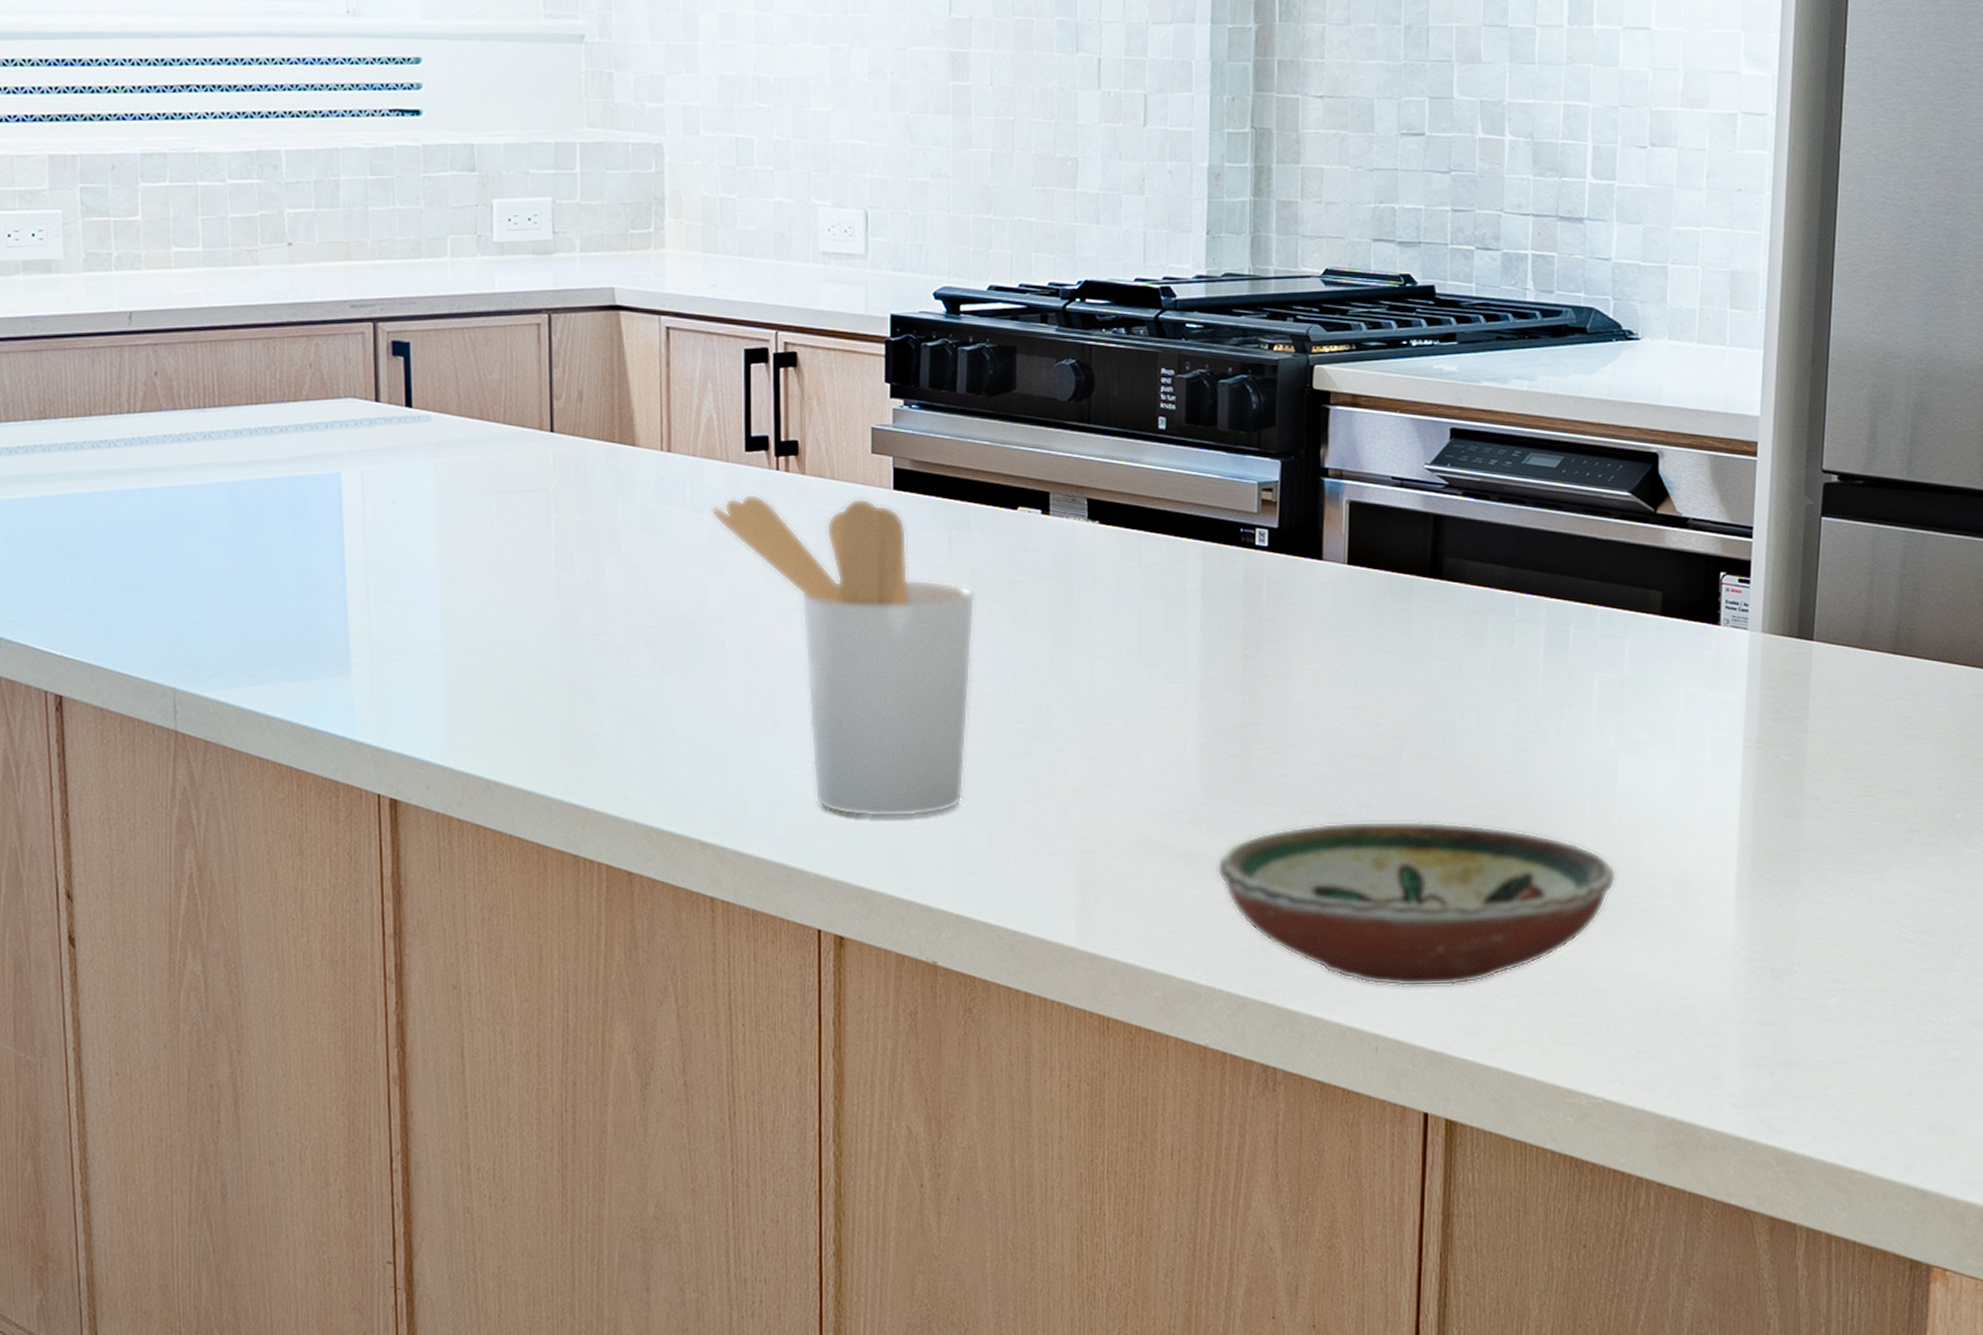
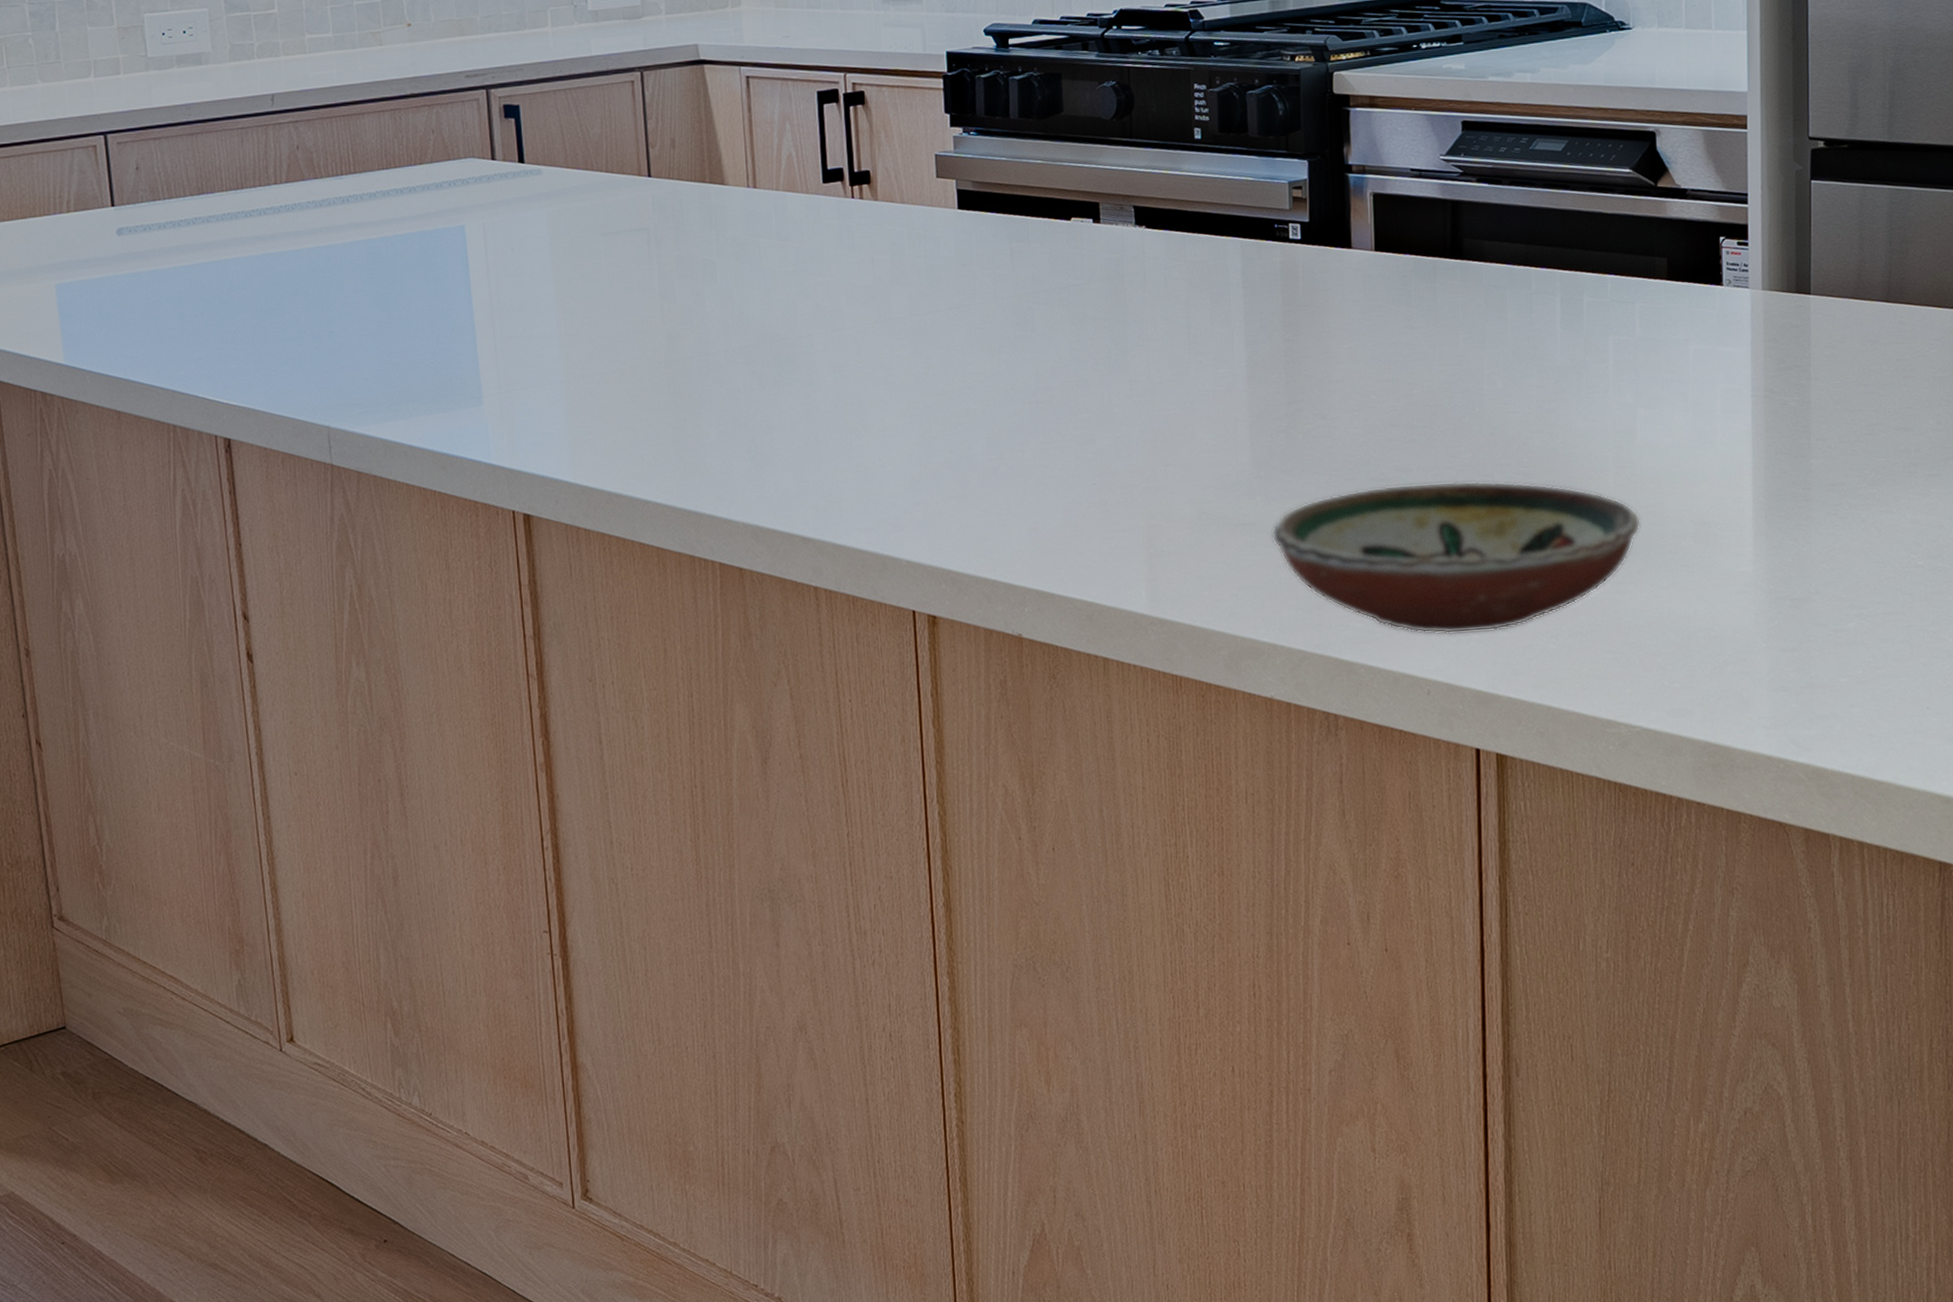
utensil holder: present [710,494,975,818] -> none [794,218,1038,507]

